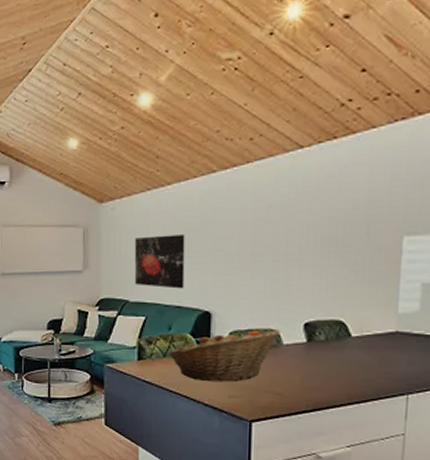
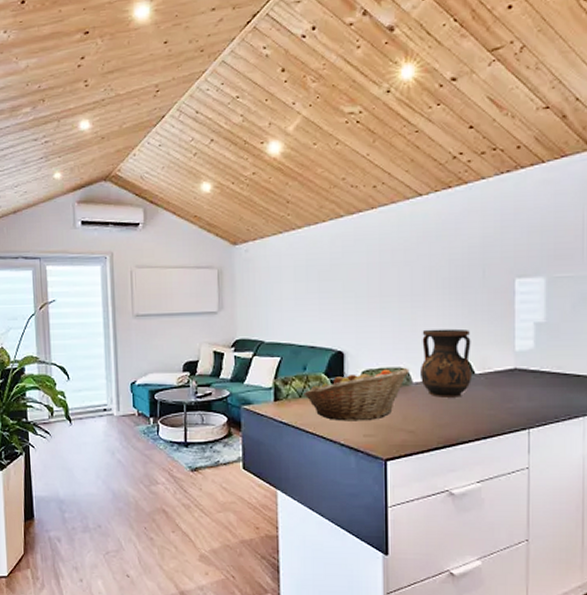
wall art: present [135,234,185,289] -> none [269,276,317,329]
vase: none [290,289,350,360] -> present [419,328,471,398]

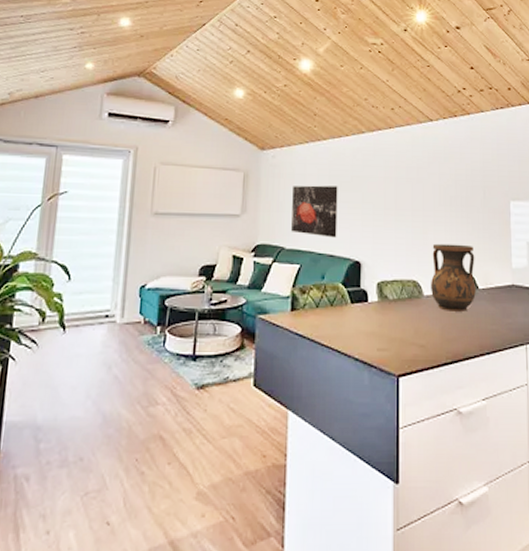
wall art: none [269,276,317,329] -> present [291,185,338,238]
fruit basket: present [304,367,410,421] -> none [321,279,421,334]

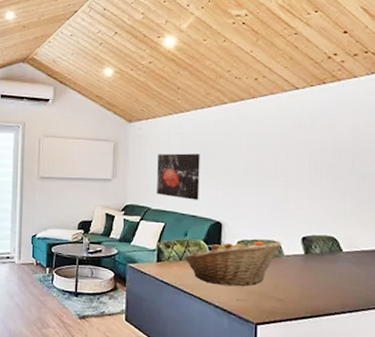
fruit basket: none [321,279,421,334] -> present [184,240,282,287]
vase: present [430,243,476,312] -> none [290,207,340,272]

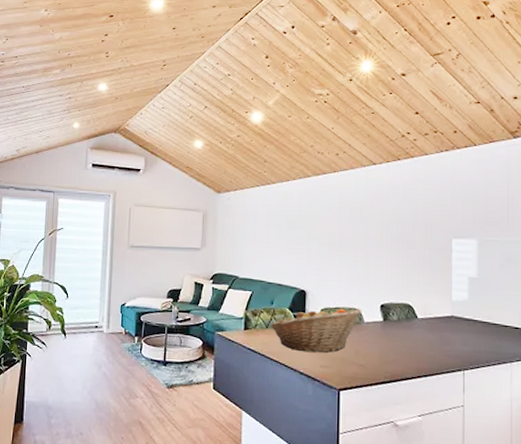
wall art: present [157,153,200,200] -> none [244,223,286,269]

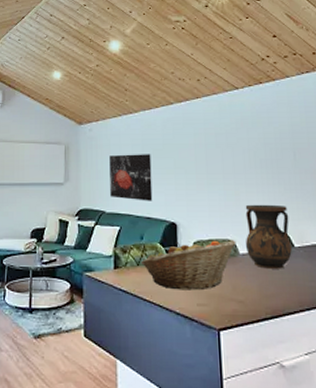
wall art: none [244,223,286,269] -> present [109,154,153,201]
vase: none [370,276,415,338] -> present [245,204,292,269]

